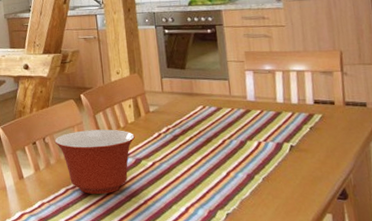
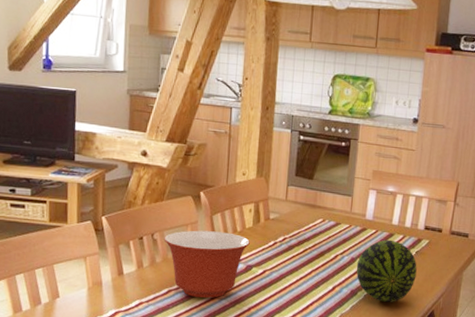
fruit: none [247,118,316,184] -> present [356,239,417,302]

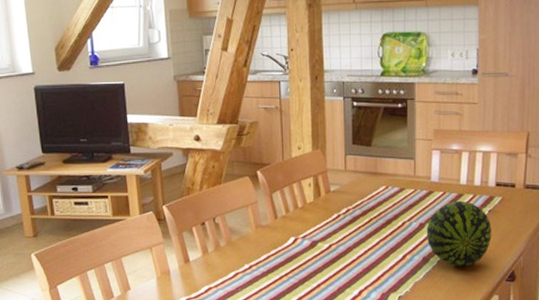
mixing bowl: present [164,230,250,298] -> none [225,209,313,278]

